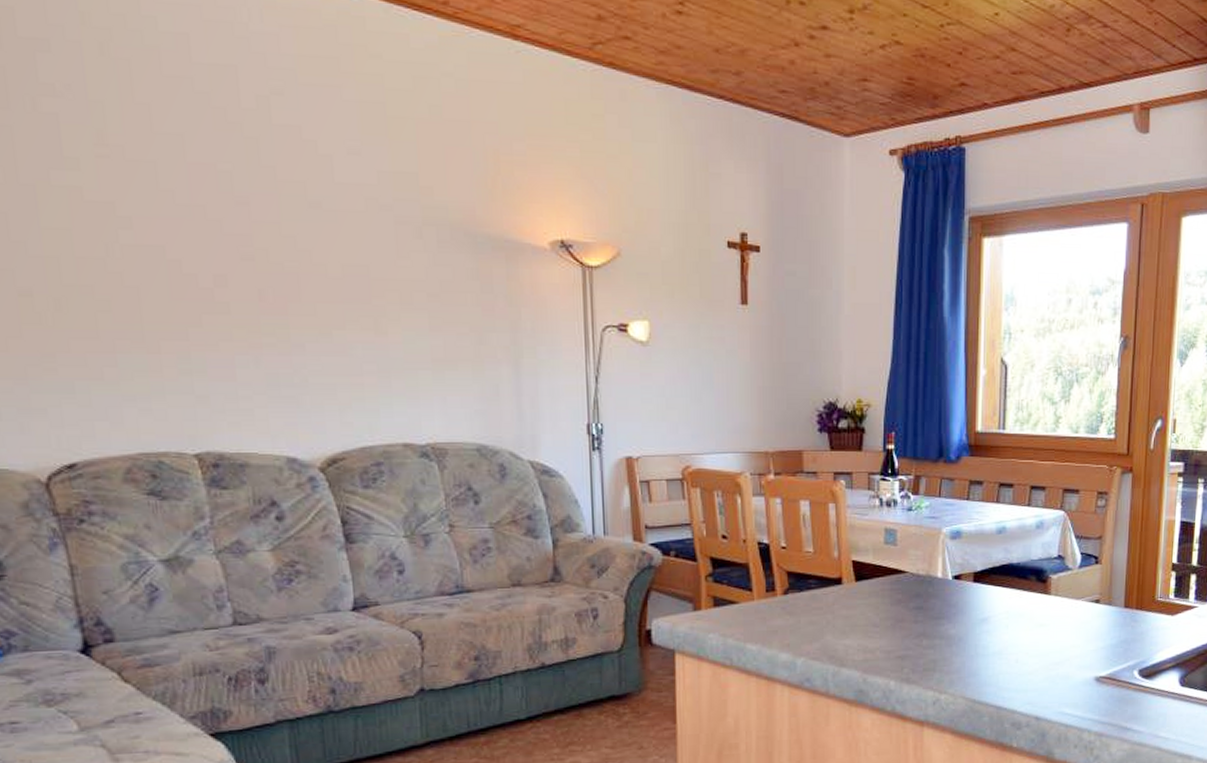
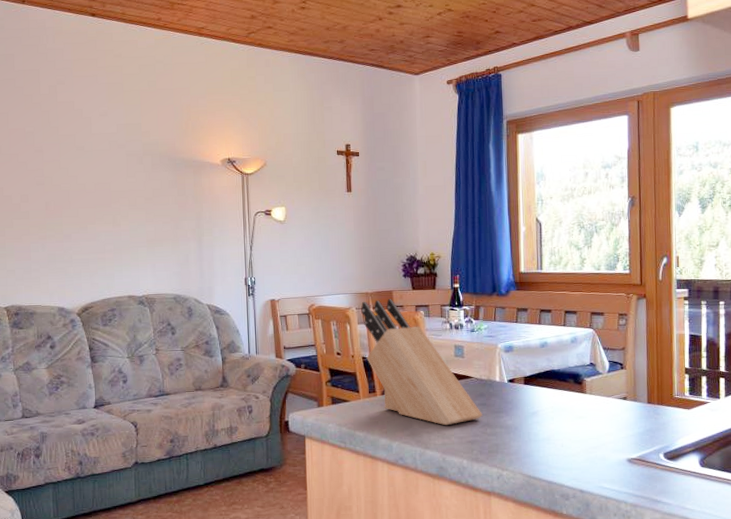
knife block: none [758,462,918,636] -> present [361,299,483,426]

